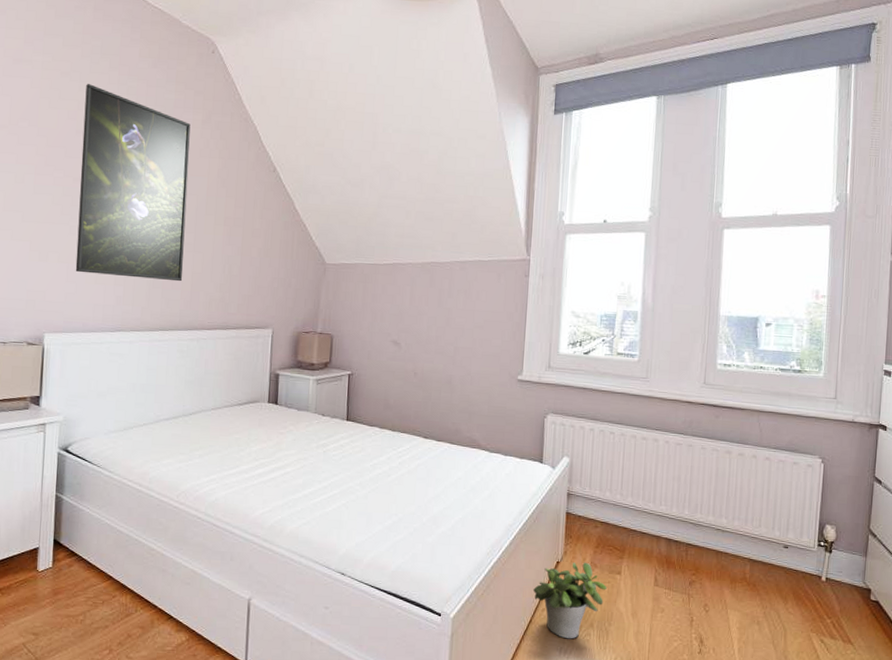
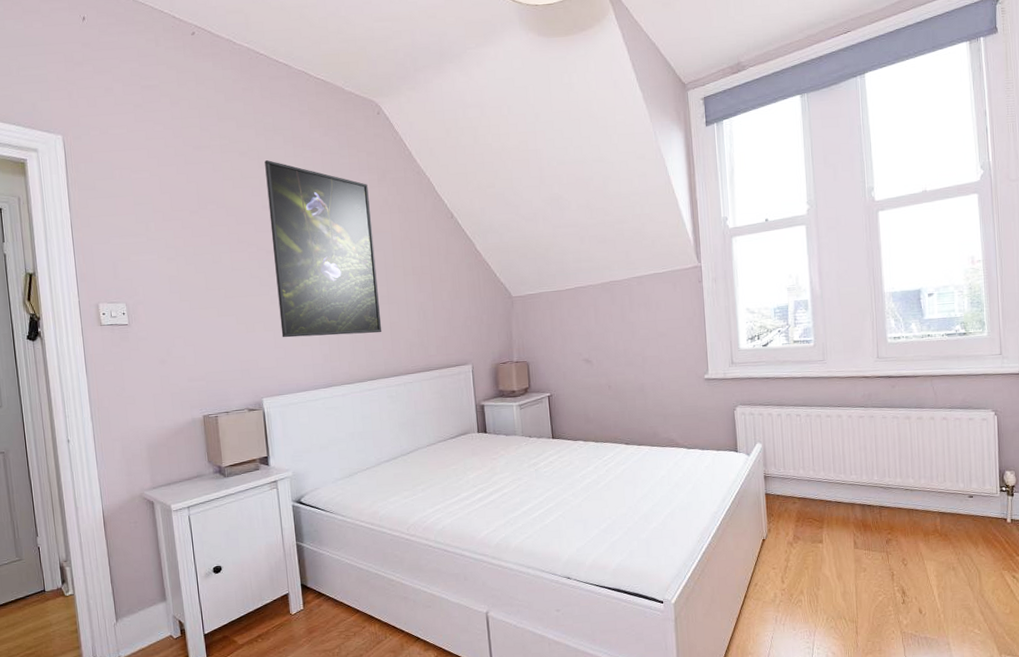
potted plant: present [533,562,607,639] -> none [744,536,811,608]

